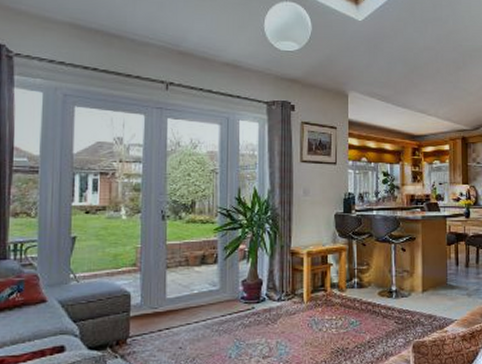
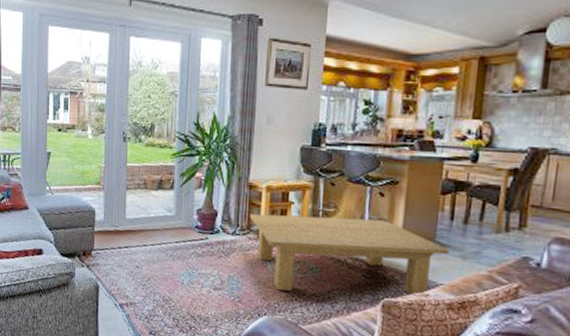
coffee table: none [293,271,459,349] -> present [249,214,450,295]

